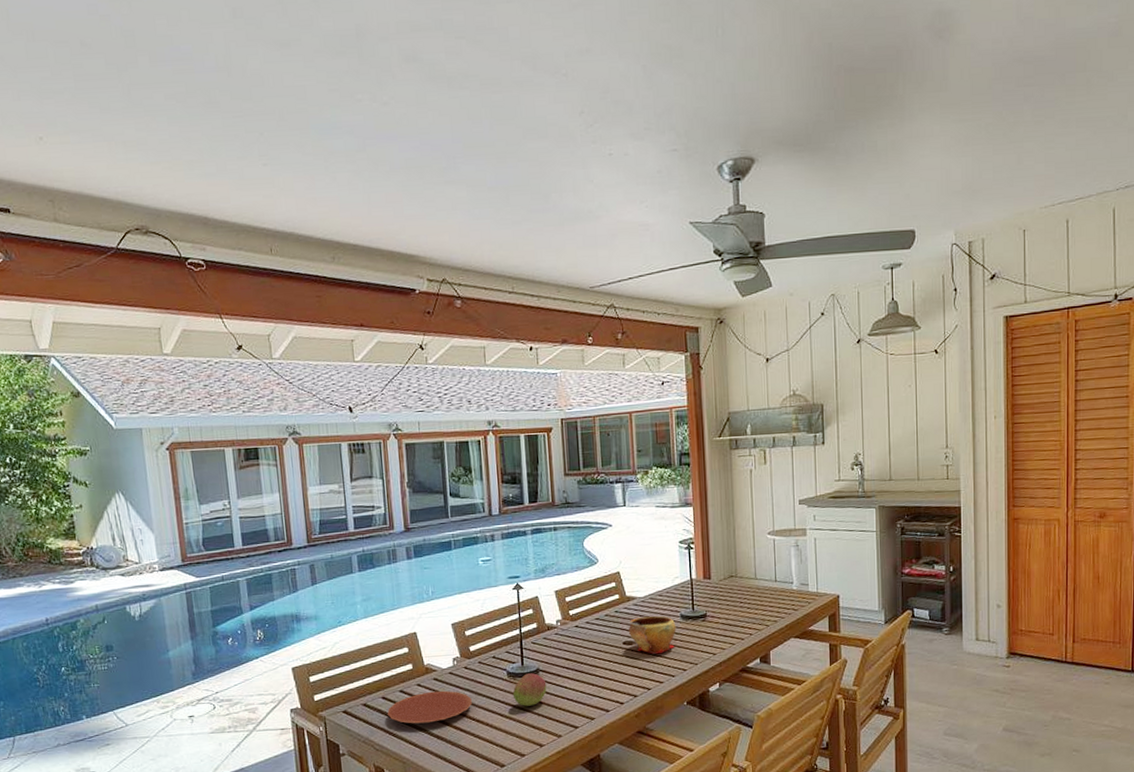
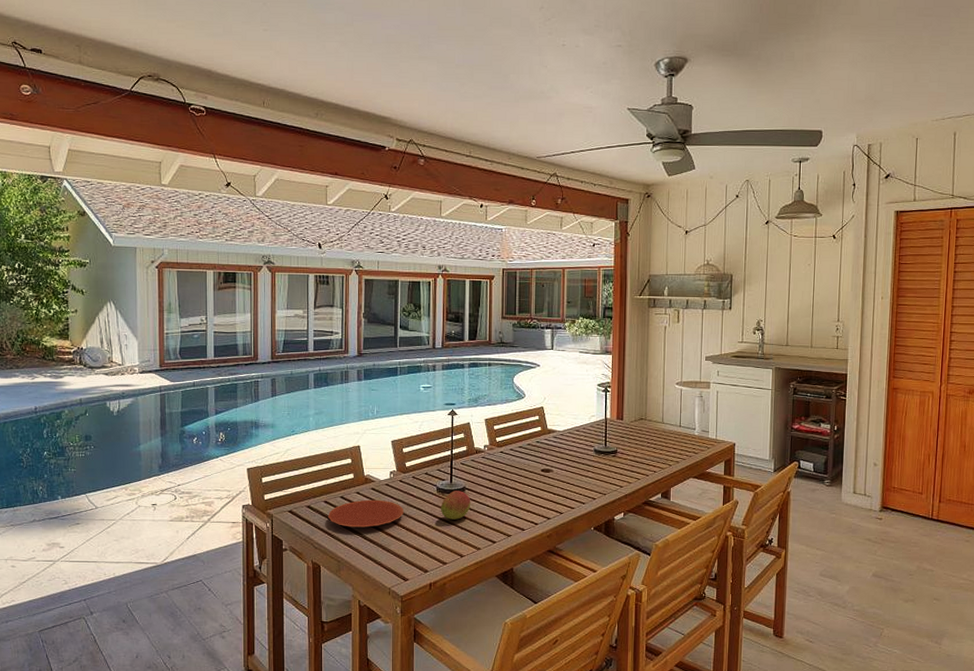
bowl: present [628,615,677,655] -> none [547,448,590,483]

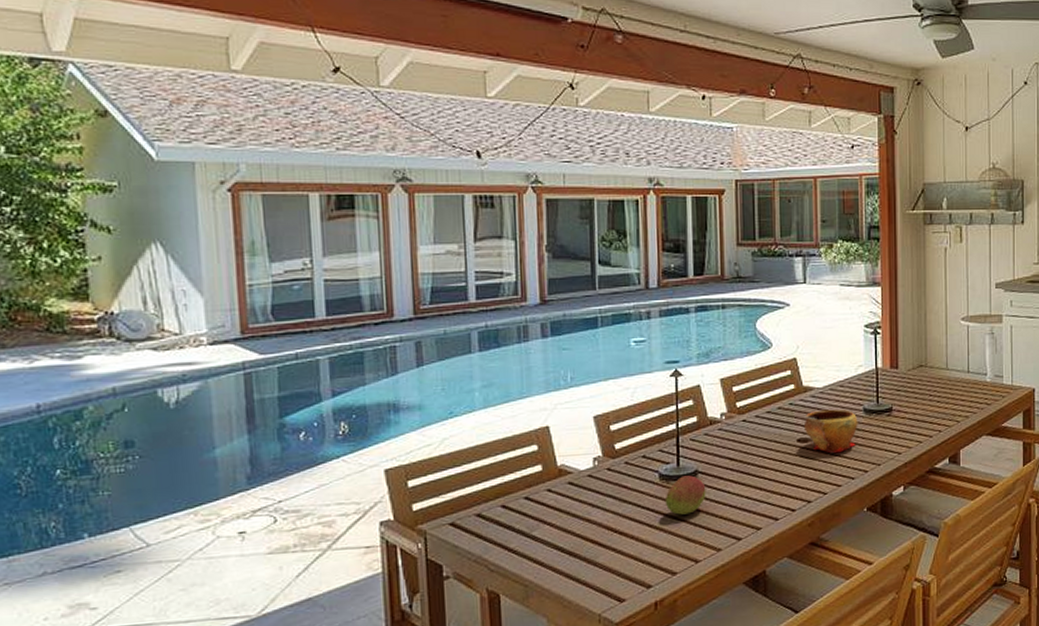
plate: present [328,499,404,527] -> none [508,496,615,538]
bowl: none [547,448,590,483] -> present [803,409,858,454]

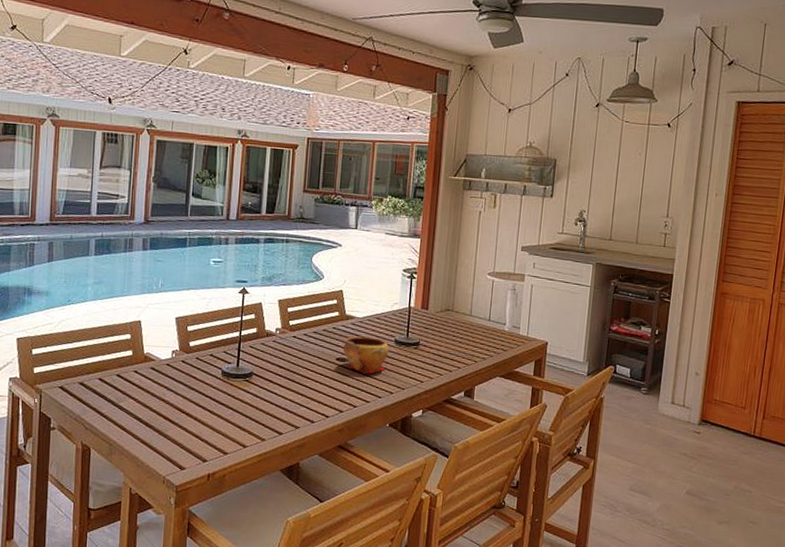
fruit: present [664,475,706,515] -> none [224,375,258,407]

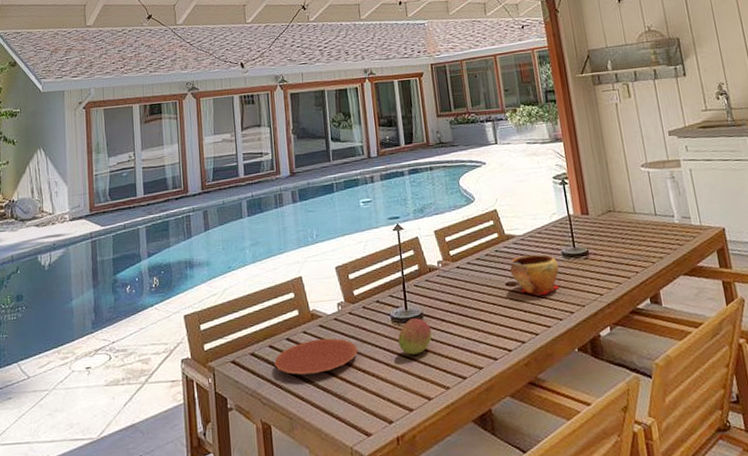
plate: none [102,379,184,410] -> present [274,338,358,375]
fruit: none [224,375,258,407] -> present [397,318,432,355]

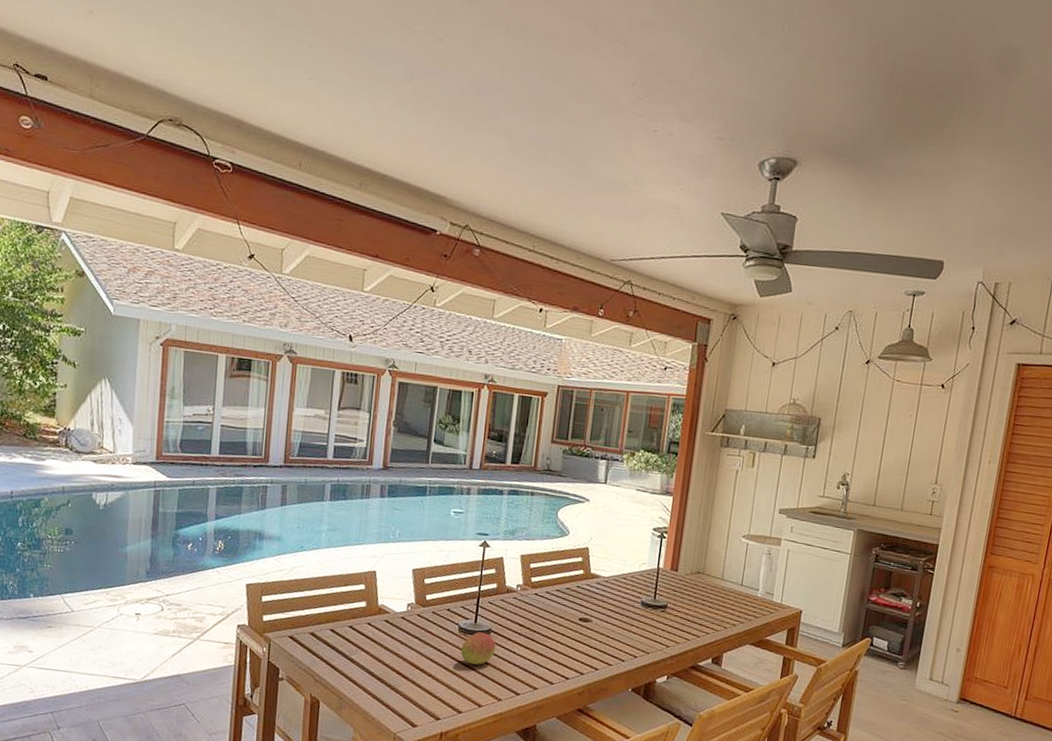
plate: present [274,338,358,375] -> none [333,632,419,664]
bowl: present [510,254,559,296] -> none [586,596,635,637]

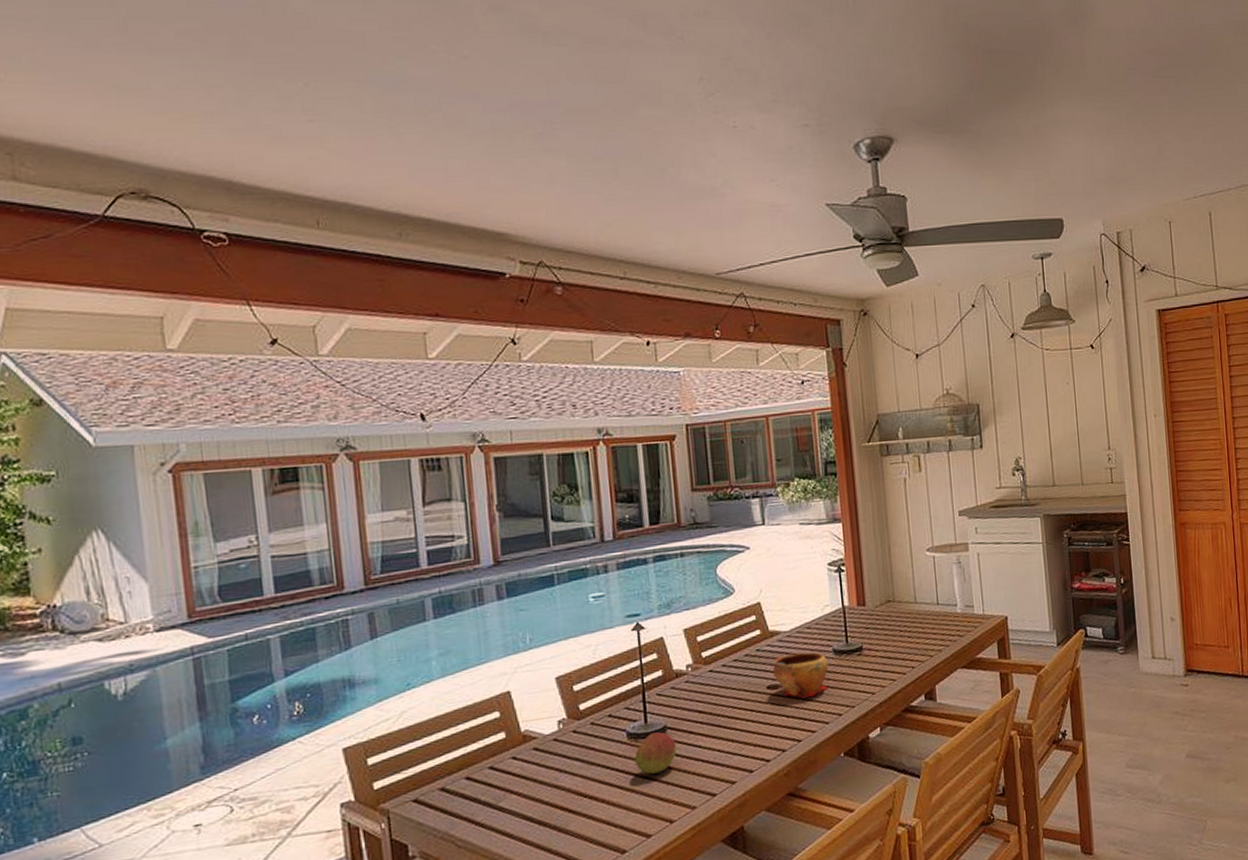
bowl: none [586,596,635,637] -> present [772,652,829,699]

